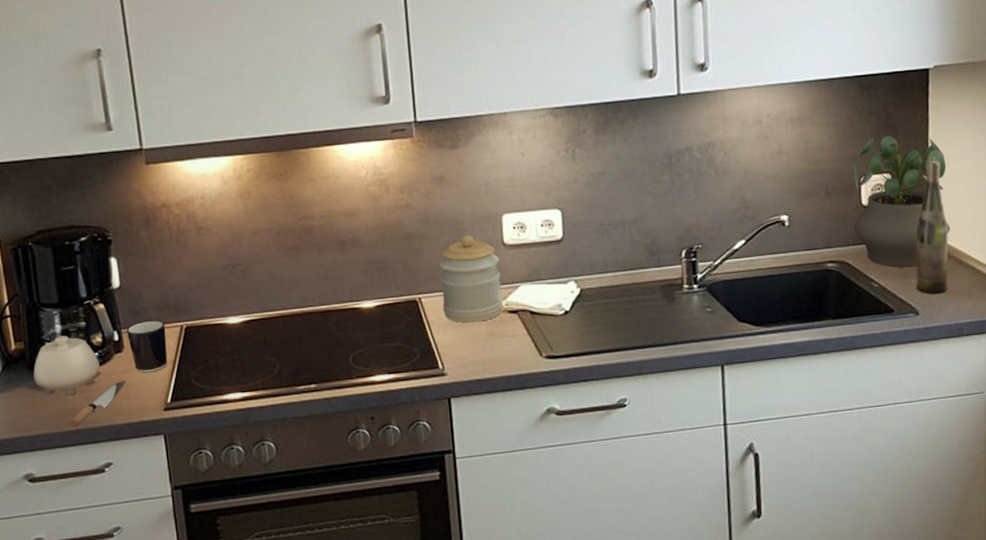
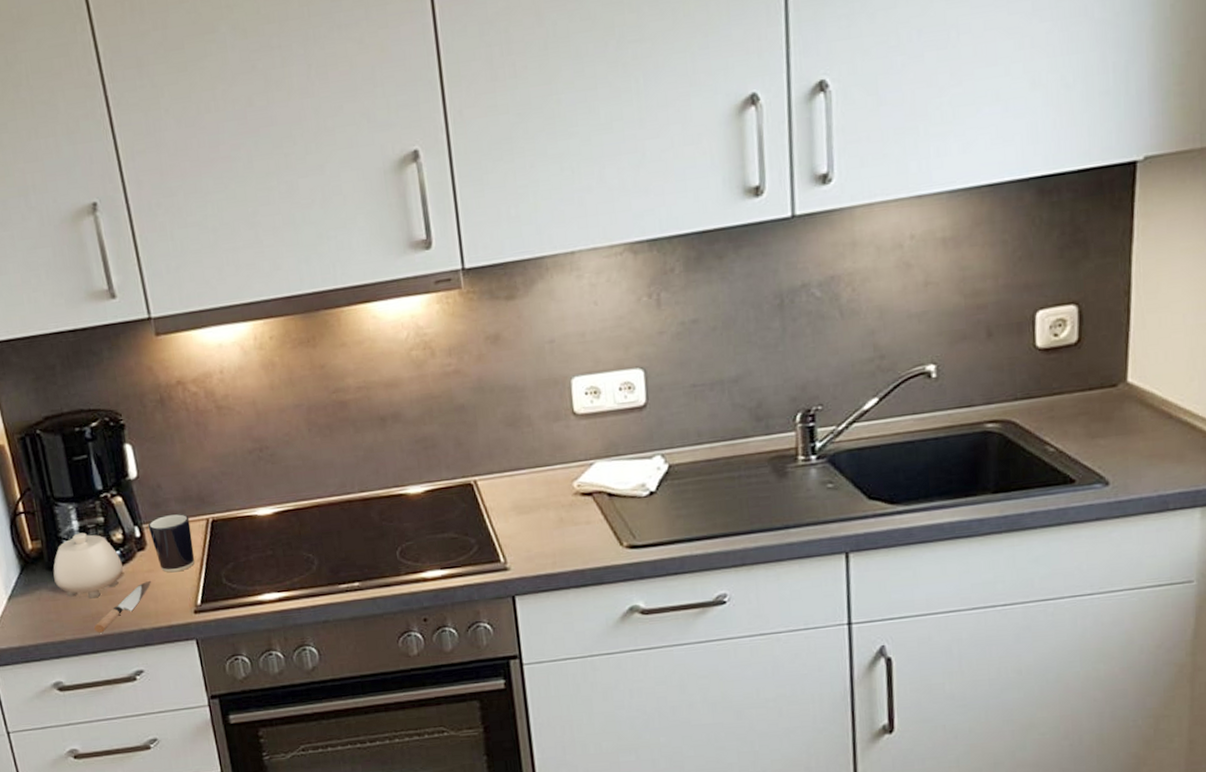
jar: present [439,235,503,323] -> none [496,403,575,509]
potted plant: present [853,136,951,268] -> none [1024,254,1158,426]
wine bottle: present [916,161,949,294] -> none [1106,285,1155,458]

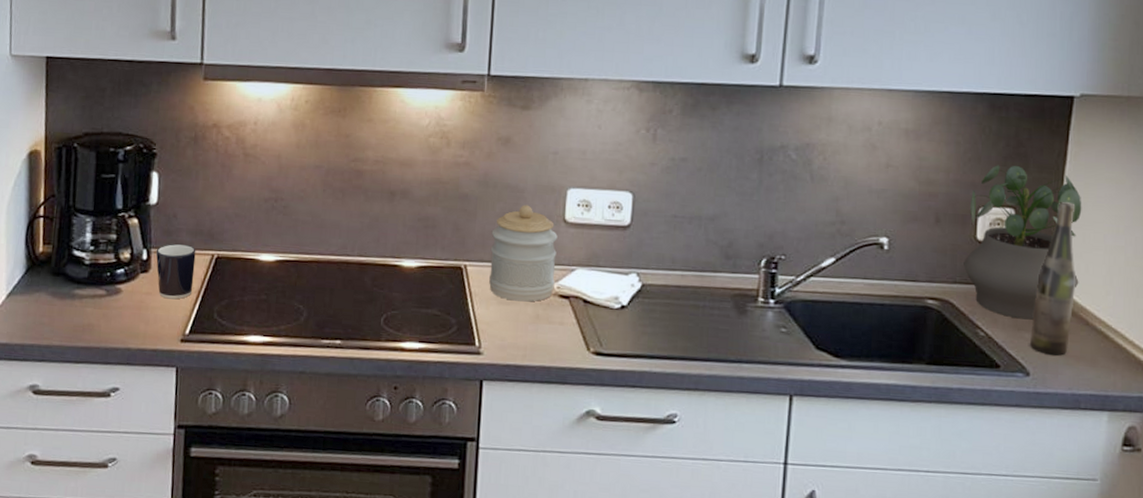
sugar bowl: present [53,532,123,599] -> none [55,245,124,310]
kitchen knife: present [94,580,152,633] -> none [82,302,148,345]
jar: none [496,403,575,509] -> present [489,205,558,302]
potted plant: none [1024,254,1158,426] -> present [963,165,1082,320]
wine bottle: none [1106,285,1155,458] -> present [1030,202,1077,355]

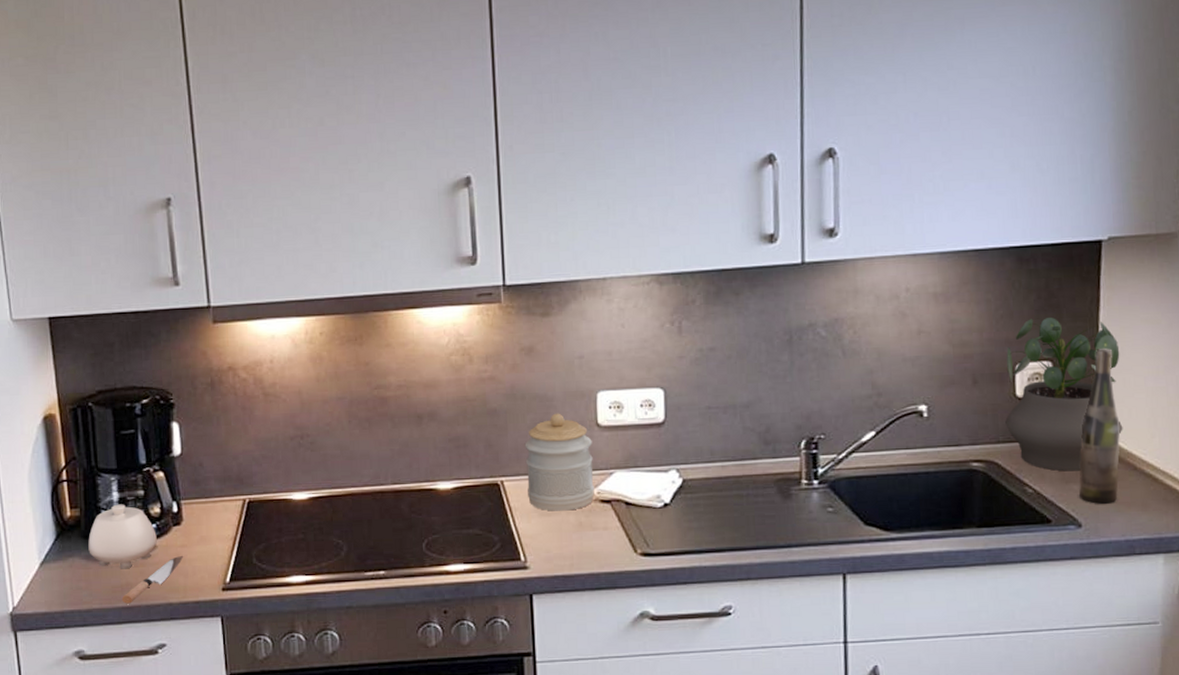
sugar bowl: none [55,245,124,310] -> present [88,504,157,569]
kitchen knife: none [82,302,148,345] -> present [122,555,184,604]
mug: present [155,243,196,300] -> none [186,492,228,549]

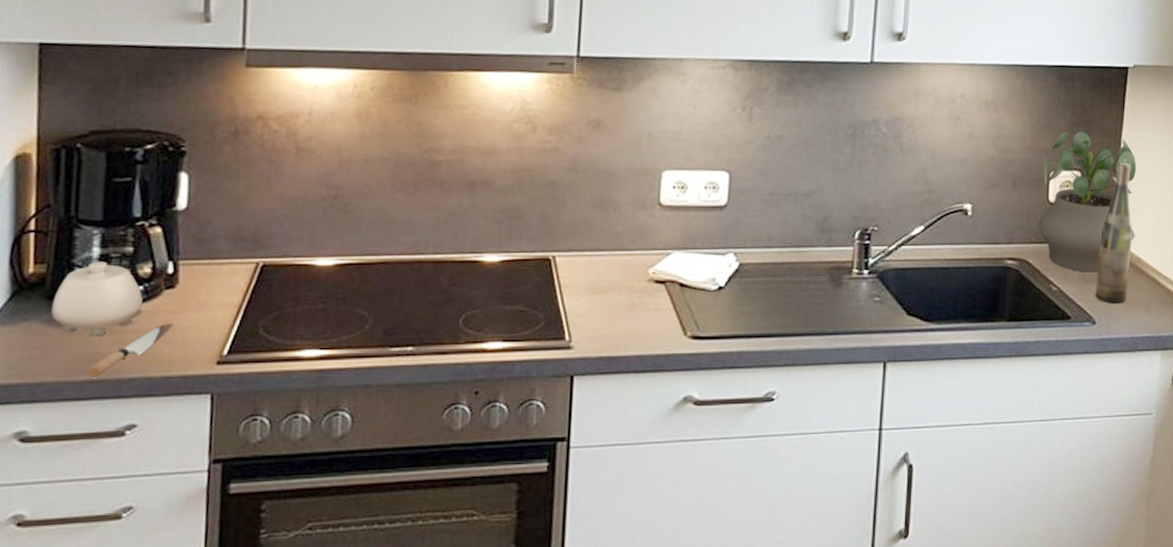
jar: present [524,413,595,511] -> none [580,189,652,290]

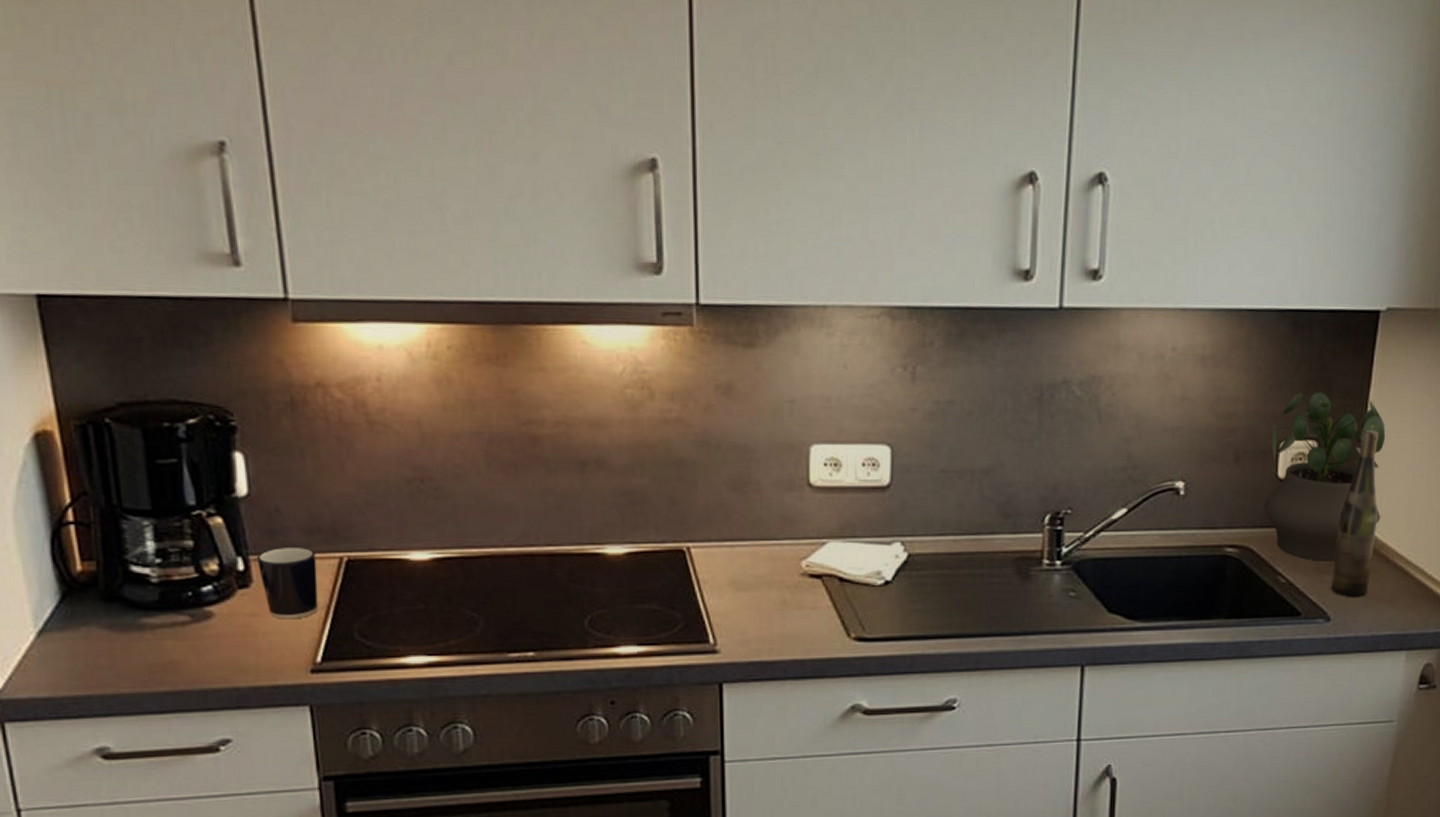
sugar bowl: present [51,261,143,337] -> none [110,557,215,643]
kitchen knife: present [87,322,174,377] -> none [165,626,255,688]
mug: none [184,252,237,317] -> present [256,546,319,620]

